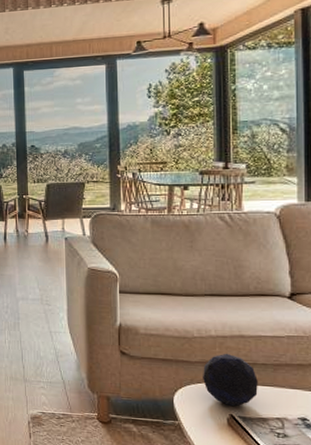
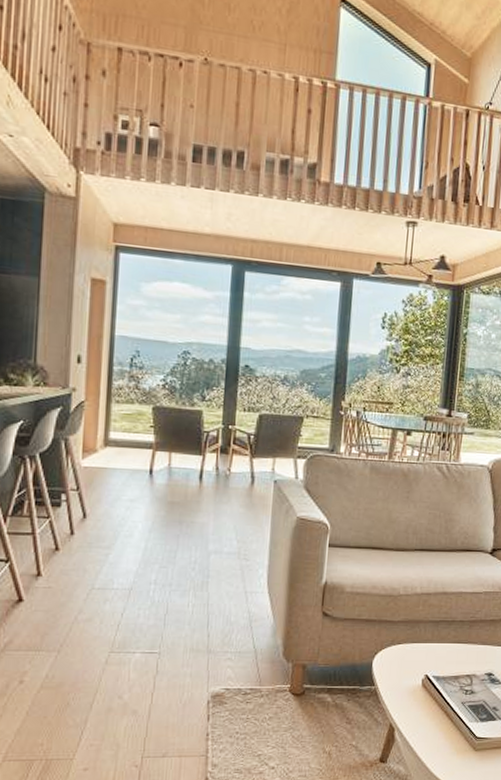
decorative orb: present [203,353,258,407] -> none [403,611,455,667]

